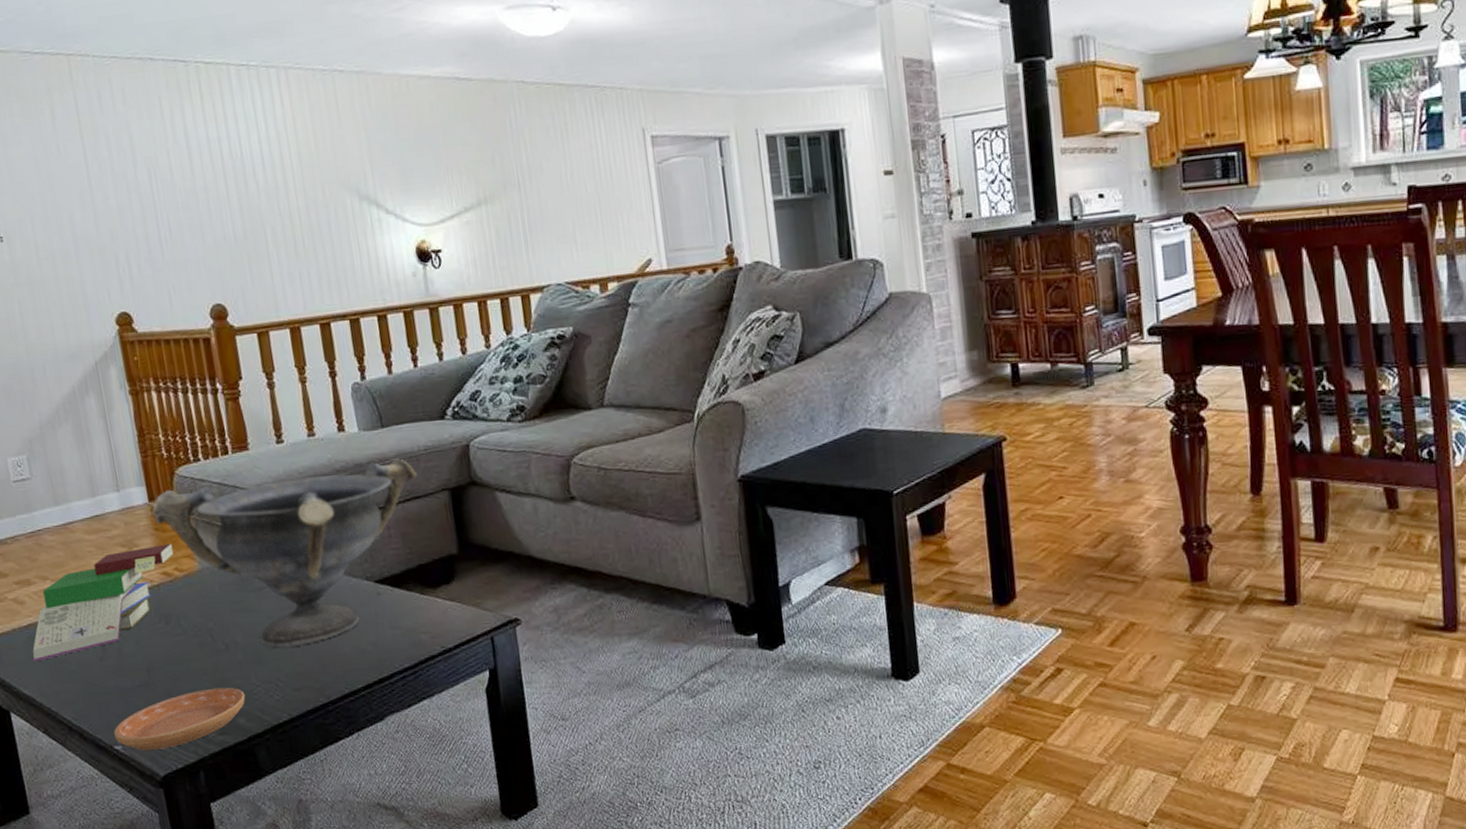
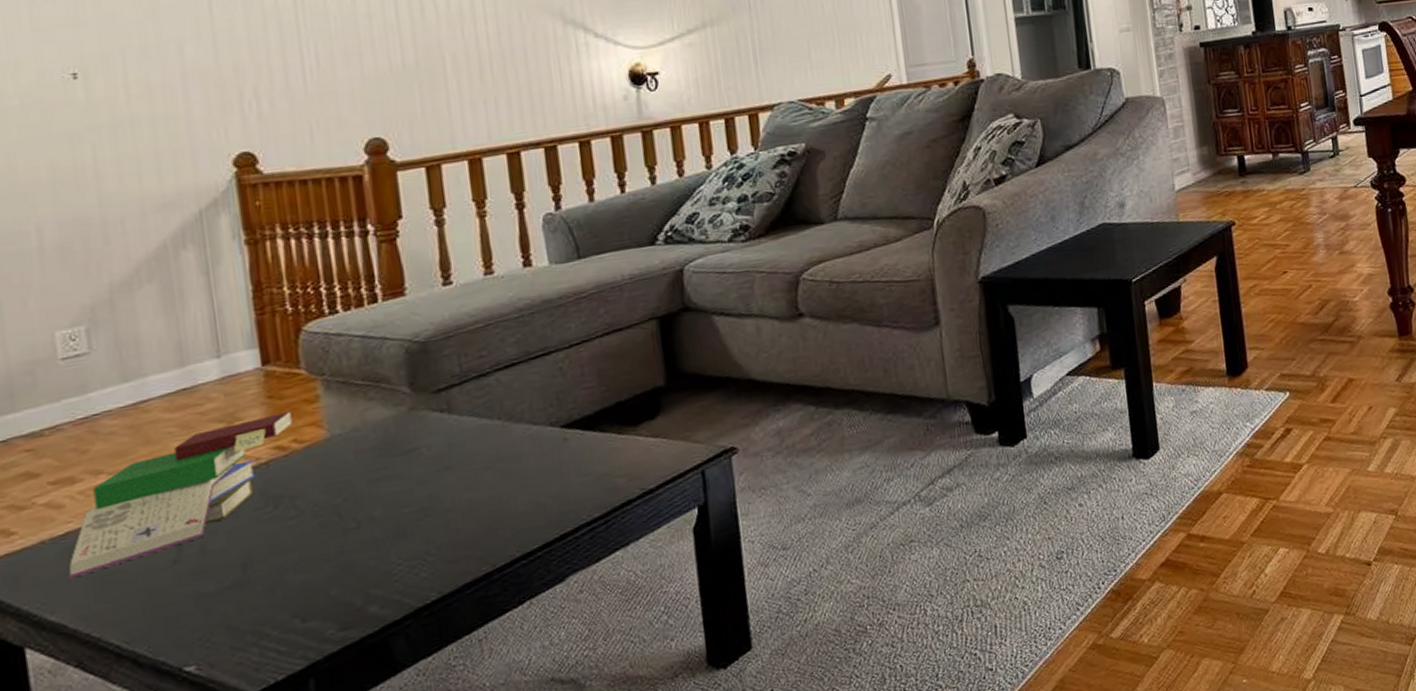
saucer: present [114,687,246,751] -> none [185,571,381,668]
decorative bowl: present [151,458,417,647] -> none [265,290,620,517]

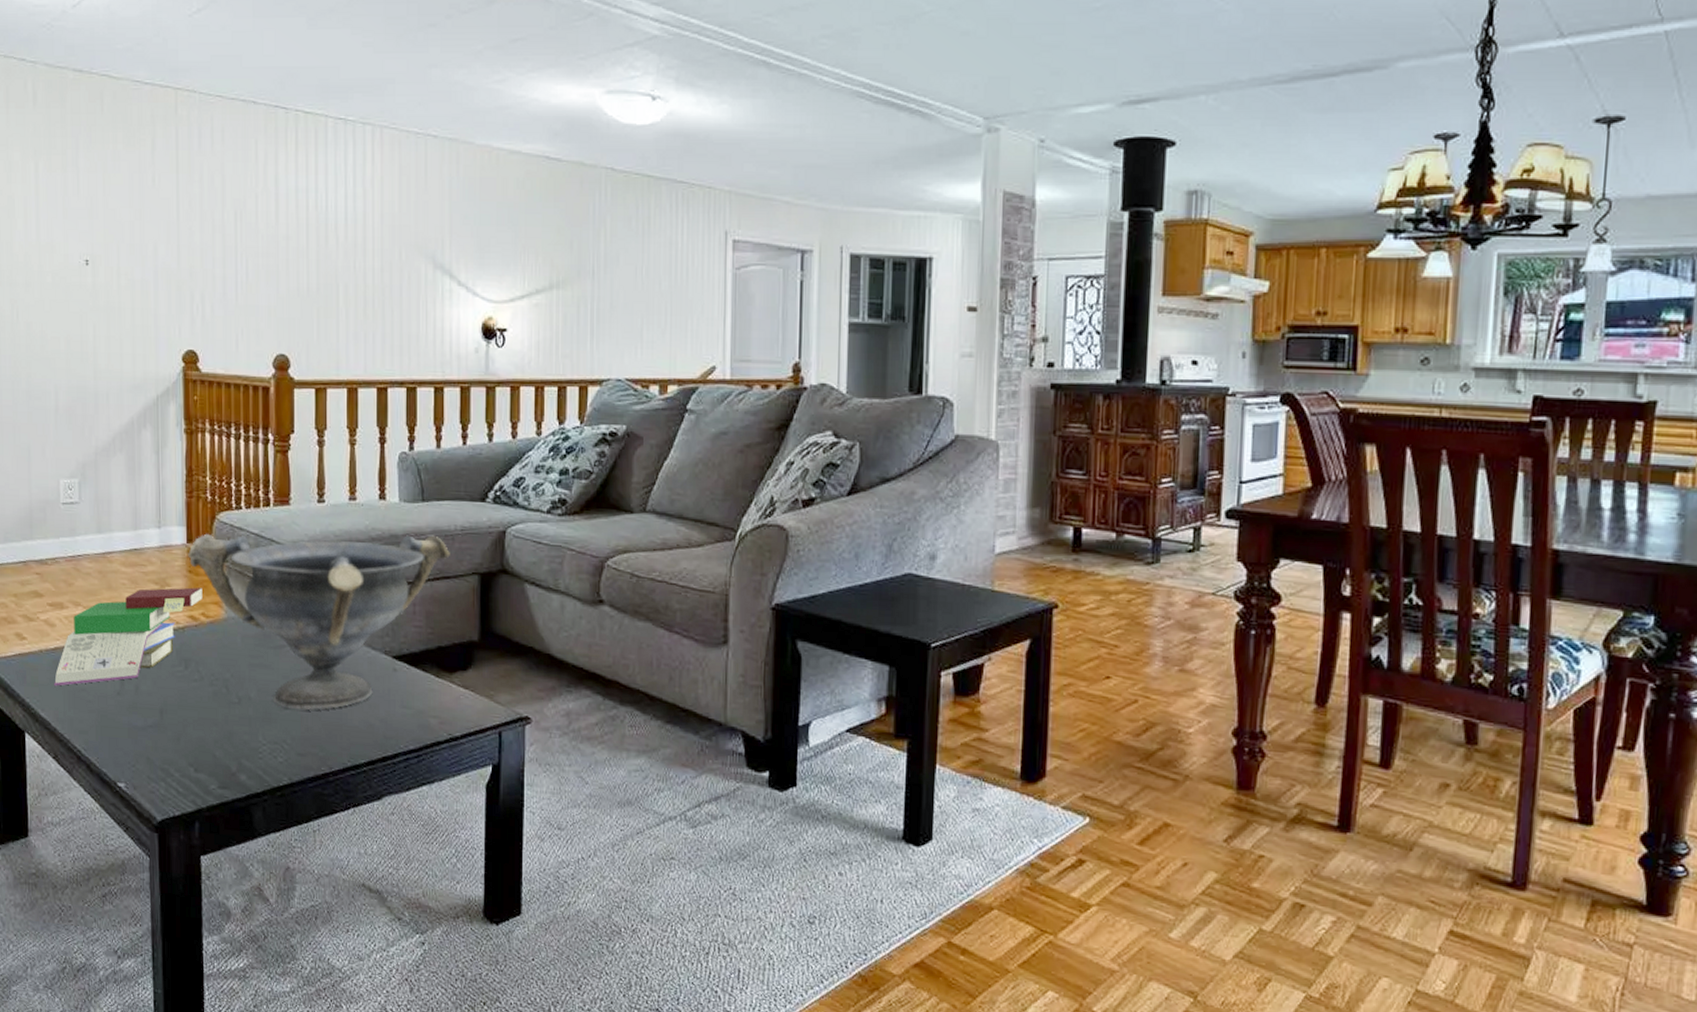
decorative bowl: none [265,290,620,517] -> present [188,533,450,711]

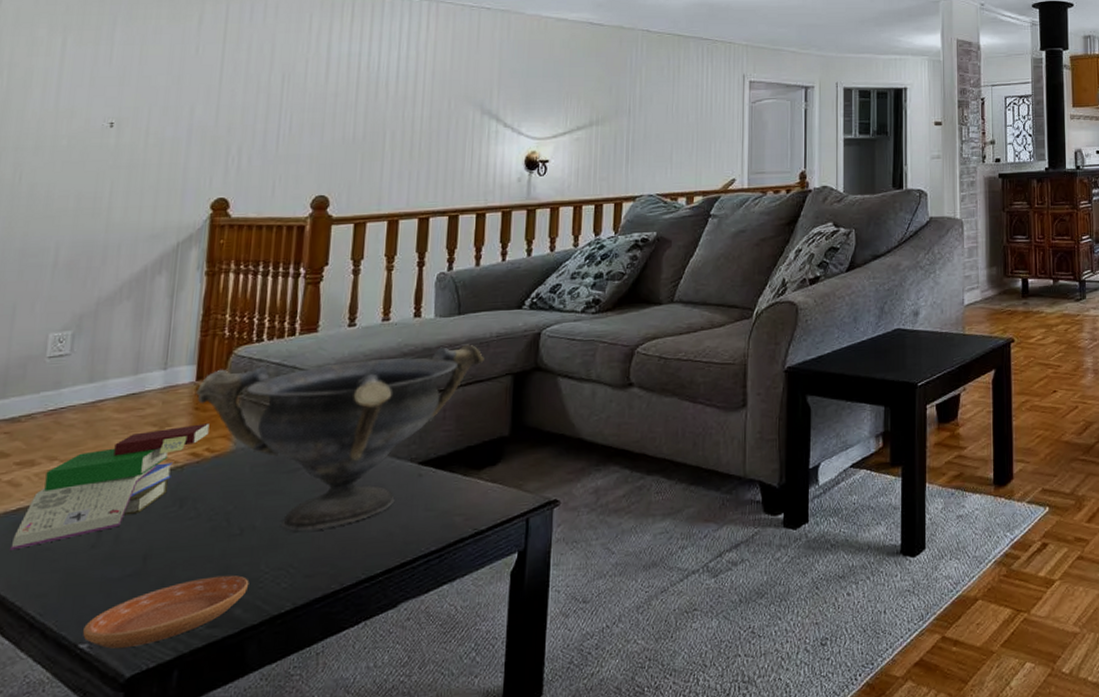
saucer: none [120,739,250,794] -> present [83,575,249,649]

